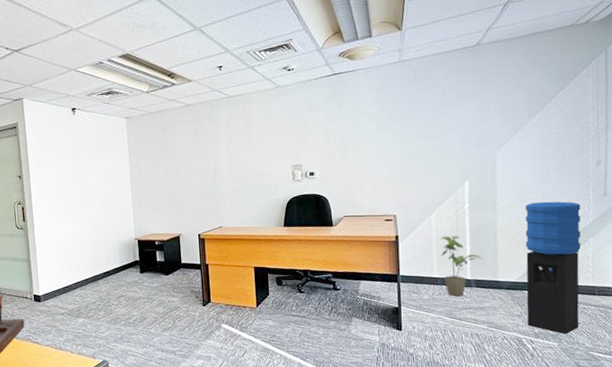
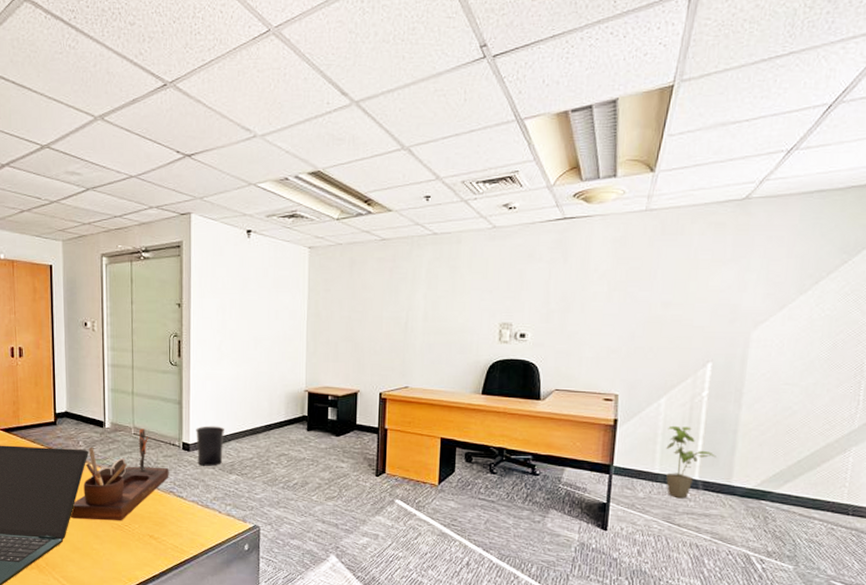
waste bin: none [44,277,70,314] -> present [196,425,224,466]
water cooler: present [525,201,581,334] -> none [760,397,847,557]

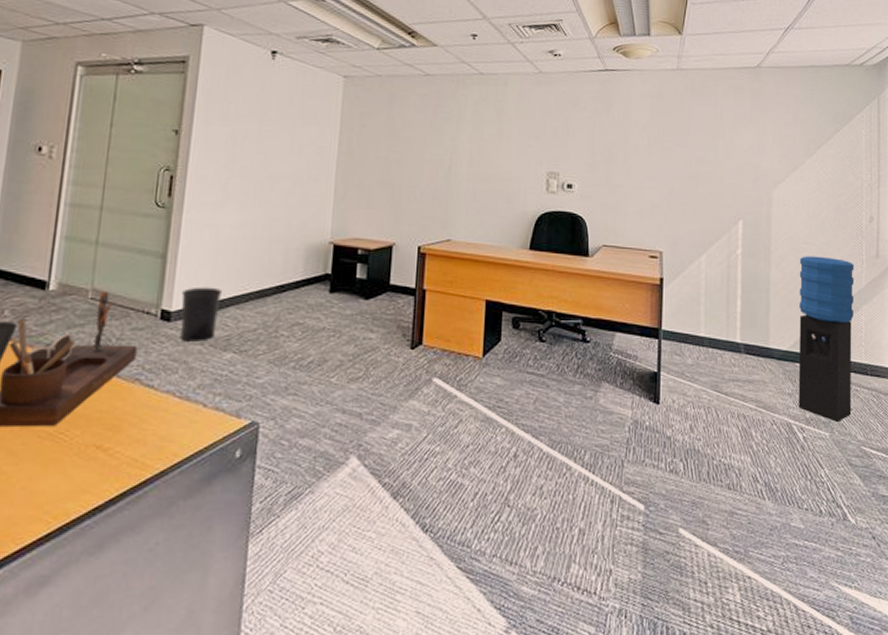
house plant: present [666,425,716,499] -> none [709,284,754,364]
water cooler: none [760,397,847,557] -> present [798,256,854,422]

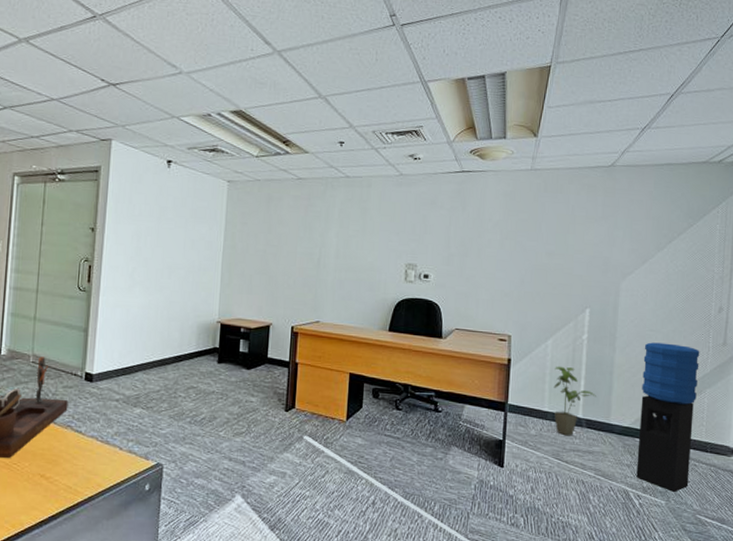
waste bin: present [179,287,222,342] -> none [100,355,132,399]
house plant: none [709,284,754,364] -> present [554,366,596,436]

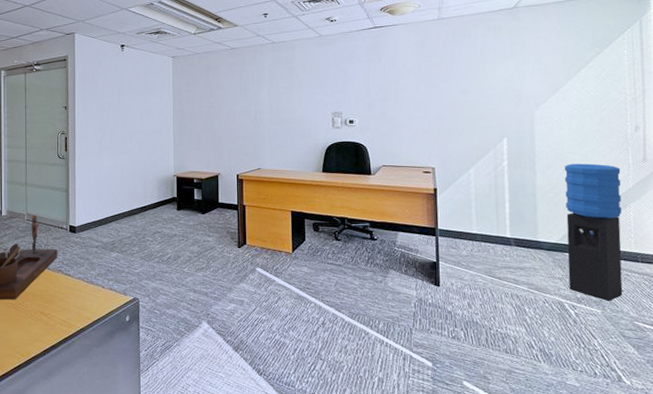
house plant: present [554,366,596,436] -> none [479,191,522,255]

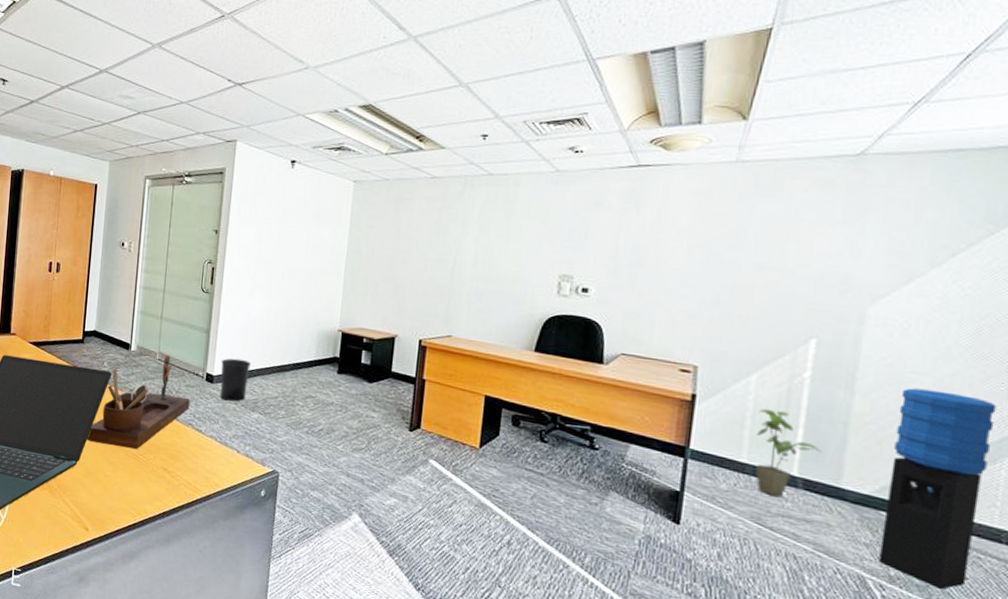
waste bin: none [81,209,106,246] -> present [219,358,251,402]
house plant: none [479,191,522,255] -> present [755,408,821,497]

